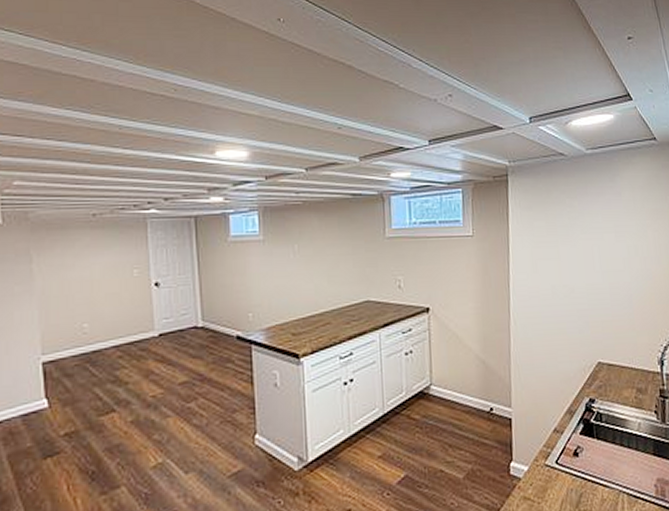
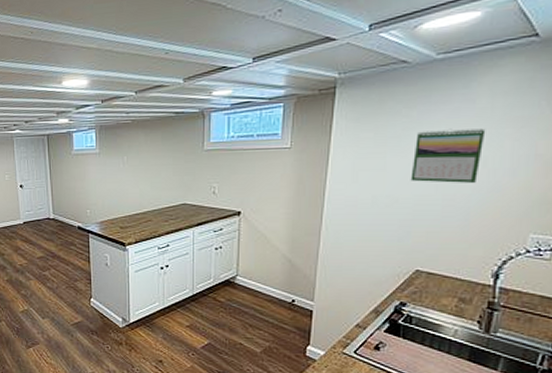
calendar: none [580,219,633,272] -> present [410,128,486,183]

